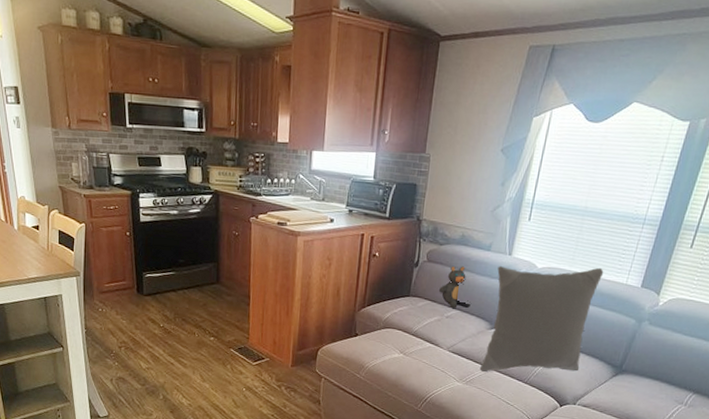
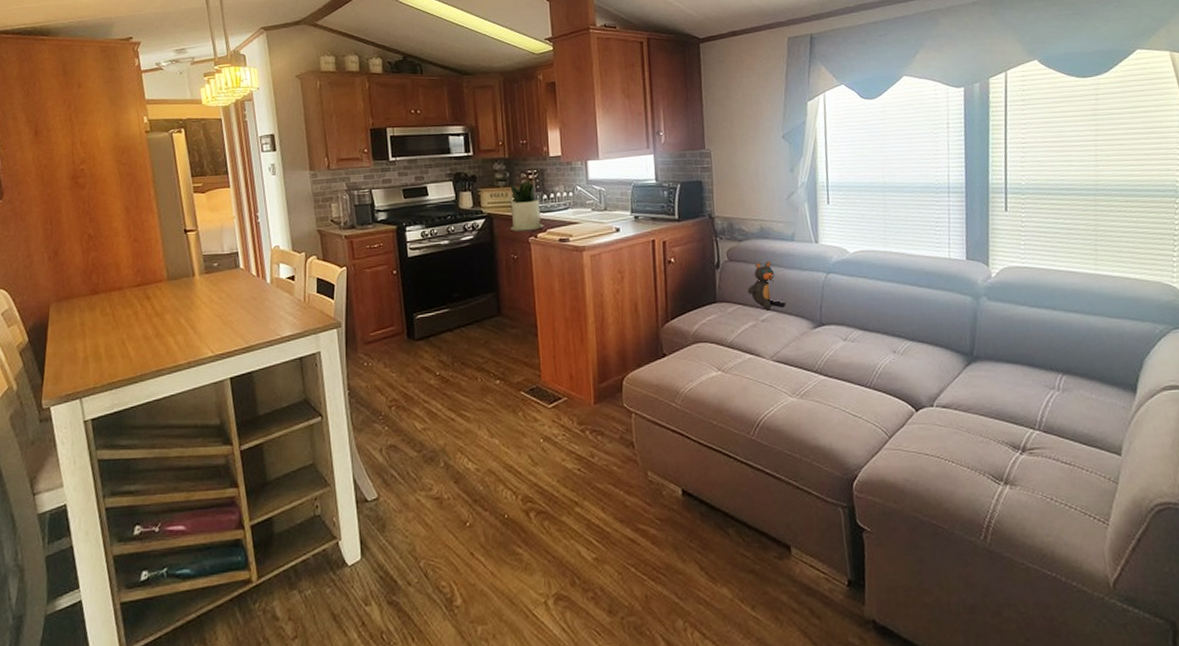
planter: none [234,161,265,212] -> present [509,180,544,233]
pillow: present [480,266,604,372] -> none [806,244,926,380]

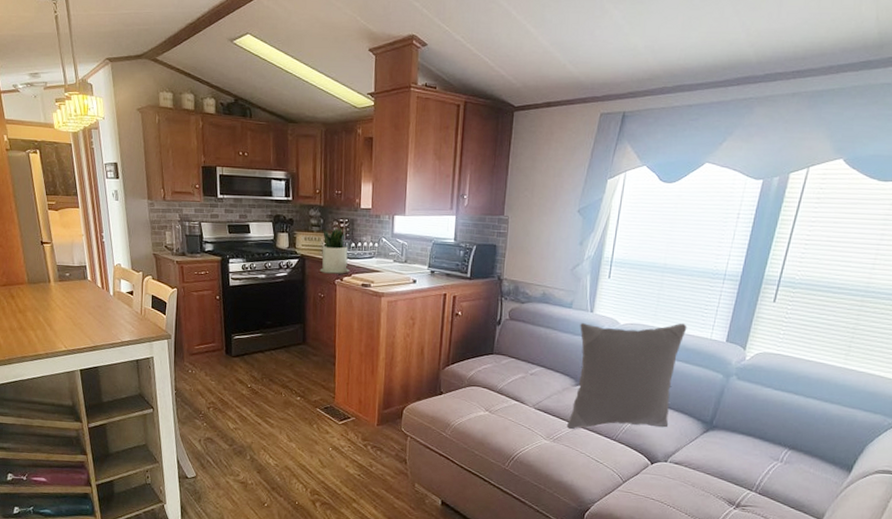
stuffed animal: present [748,261,786,311] -> none [522,323,554,366]
pillow: none [806,244,926,380] -> present [567,323,687,429]

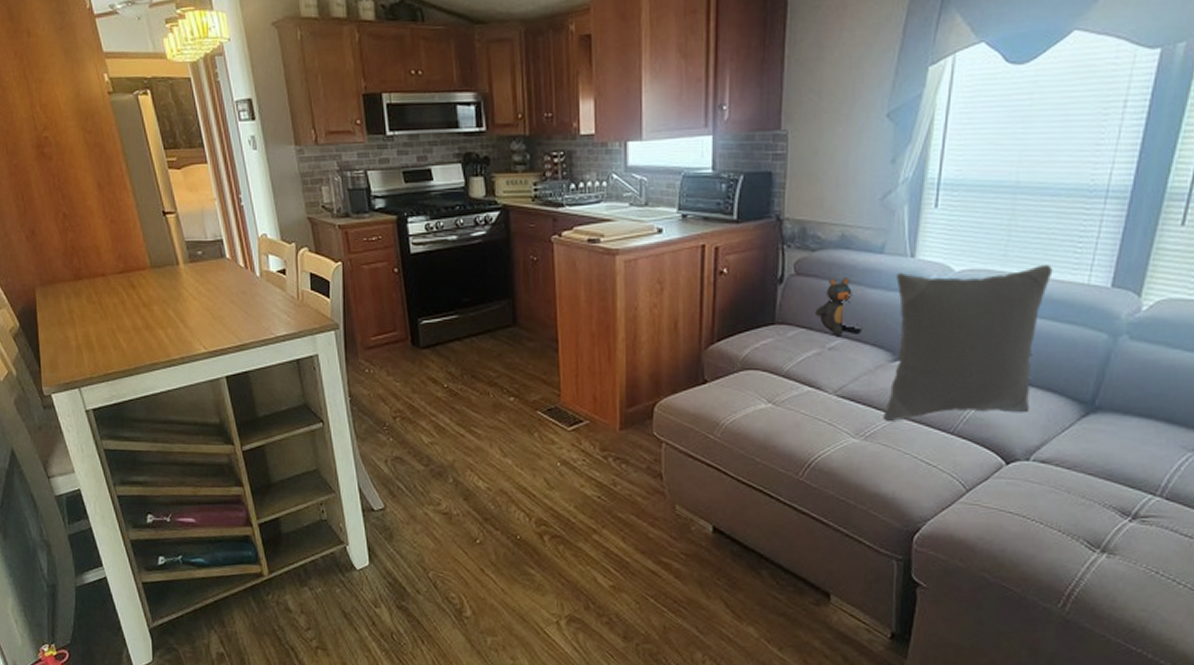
planter: present [320,227,350,275] -> none [529,164,570,230]
stuffed animal: none [522,323,554,366] -> present [816,277,862,337]

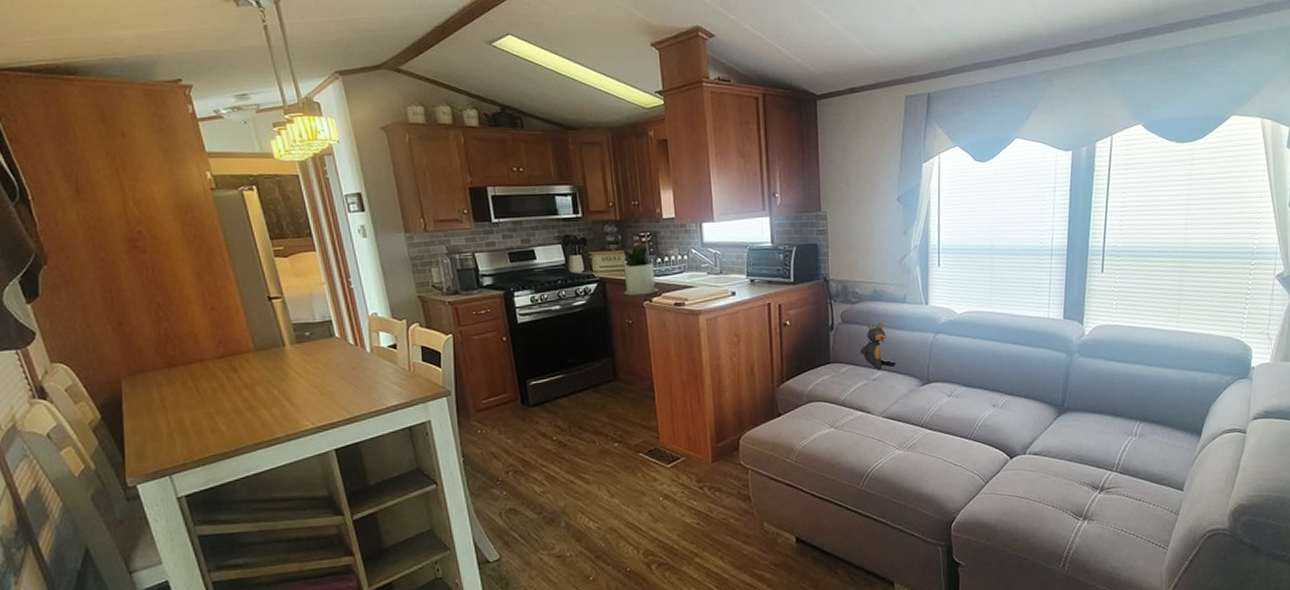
planter: none [529,164,570,230] -> present [621,243,659,297]
pillow: present [884,264,1053,421] -> none [916,304,1024,434]

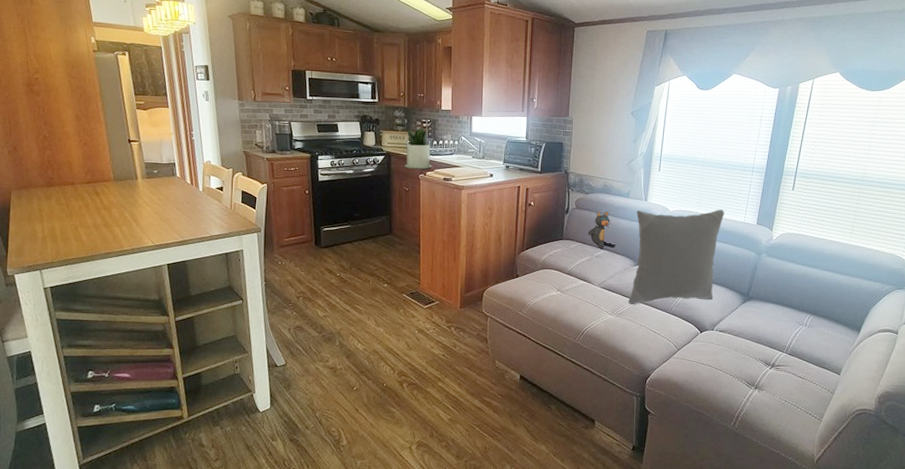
pillow: none [916,304,1024,434] -> present [629,209,725,304]

